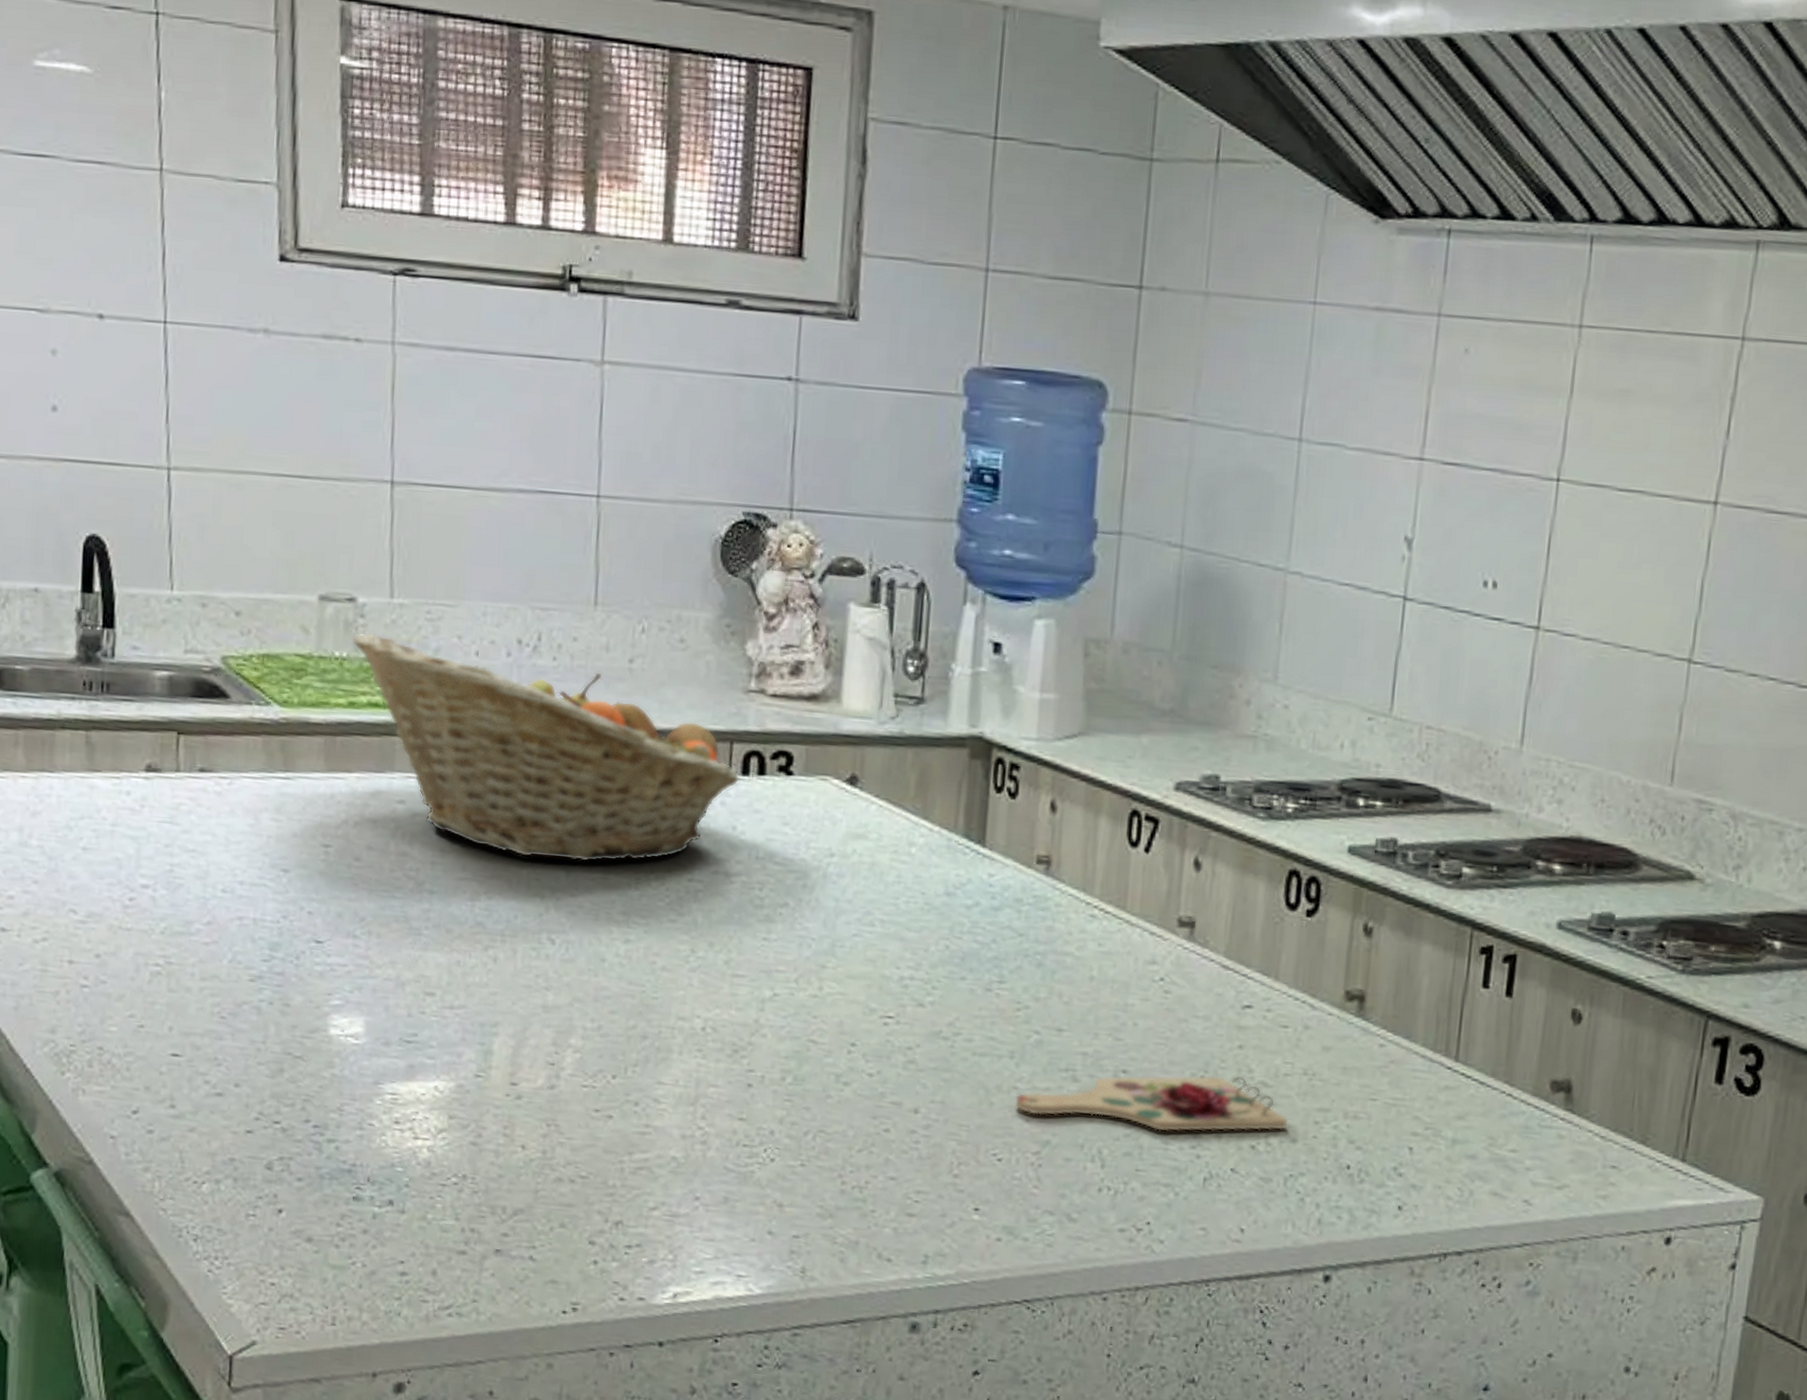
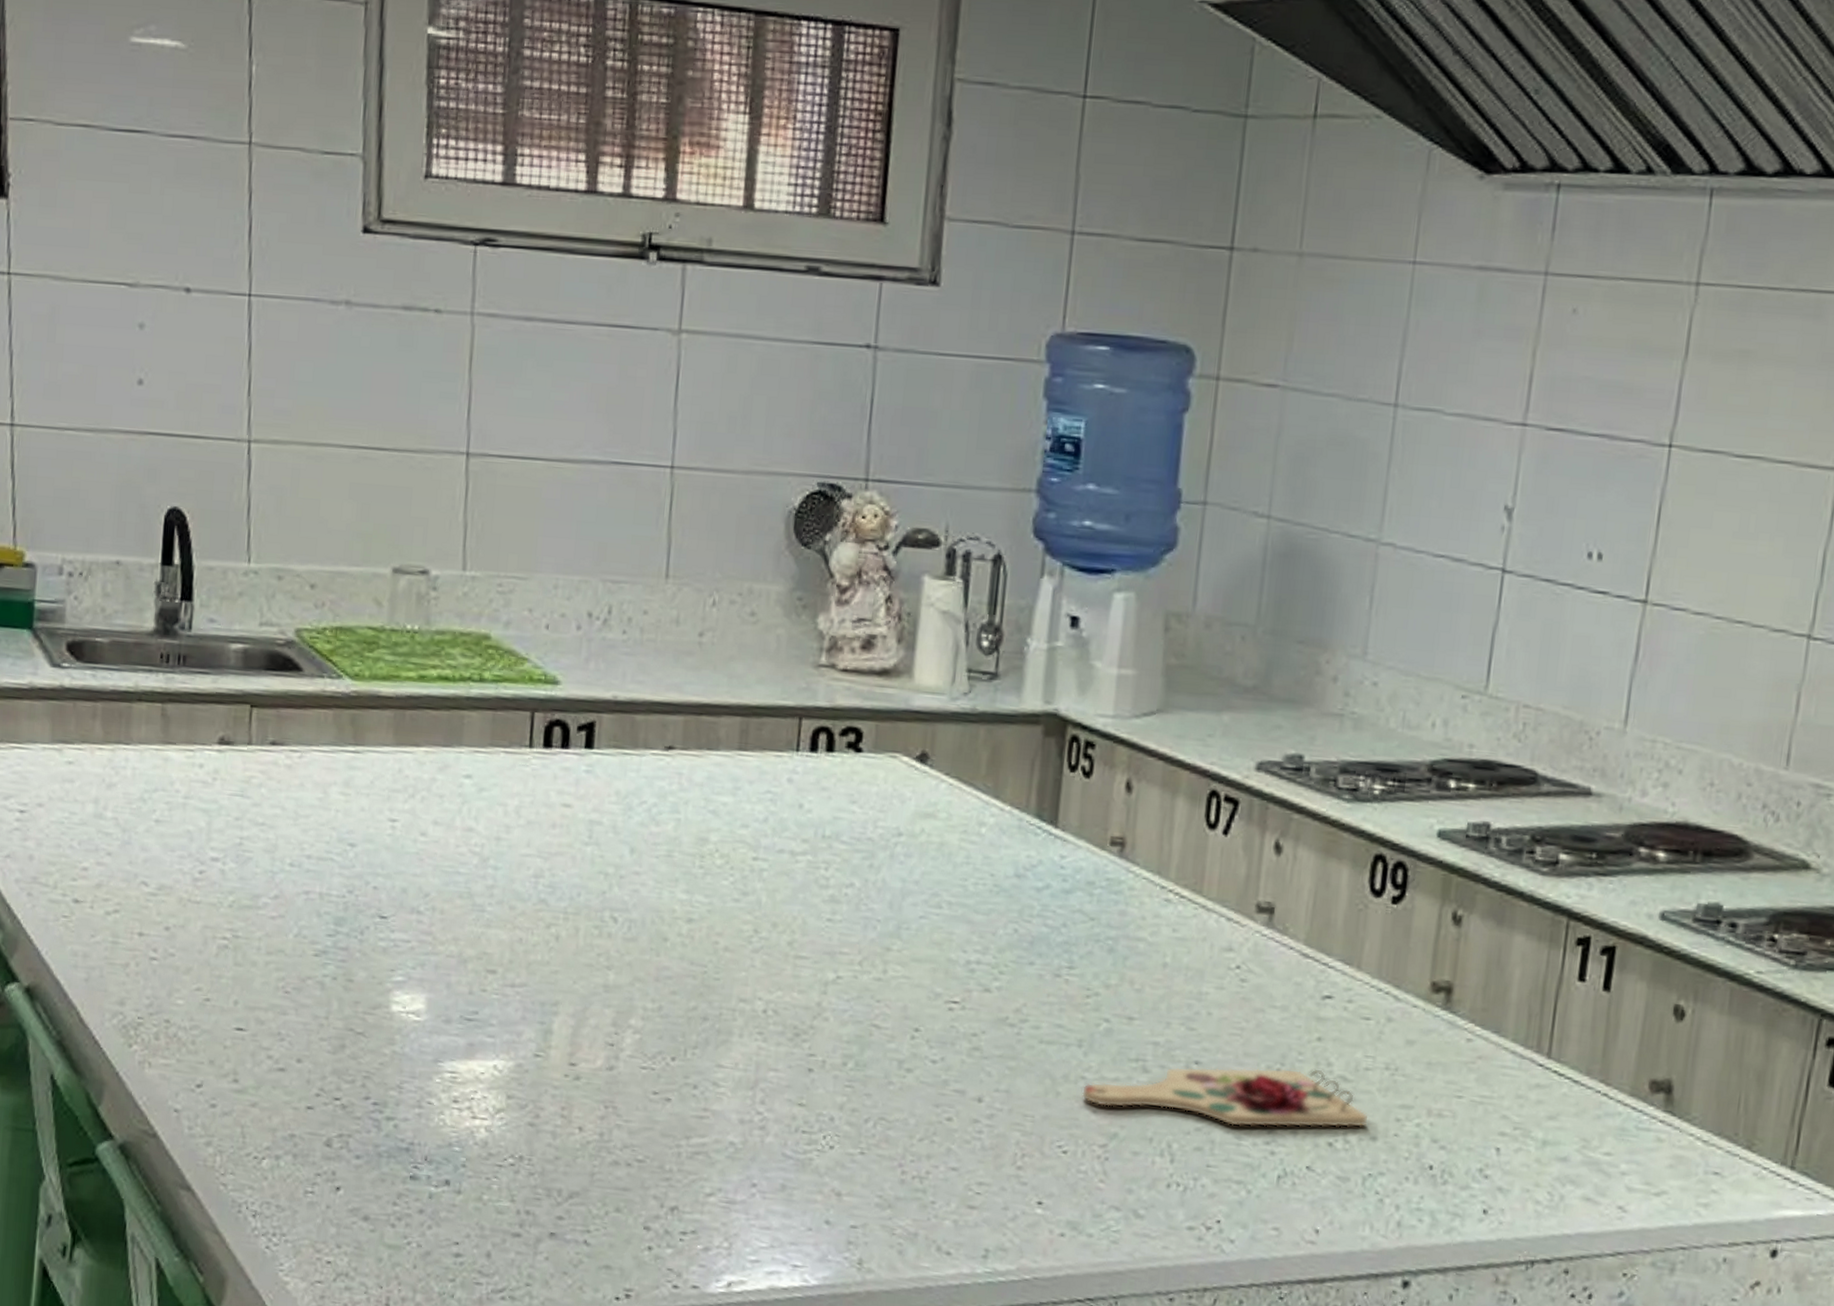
fruit basket: present [351,632,740,862] -> none [423,605,808,840]

